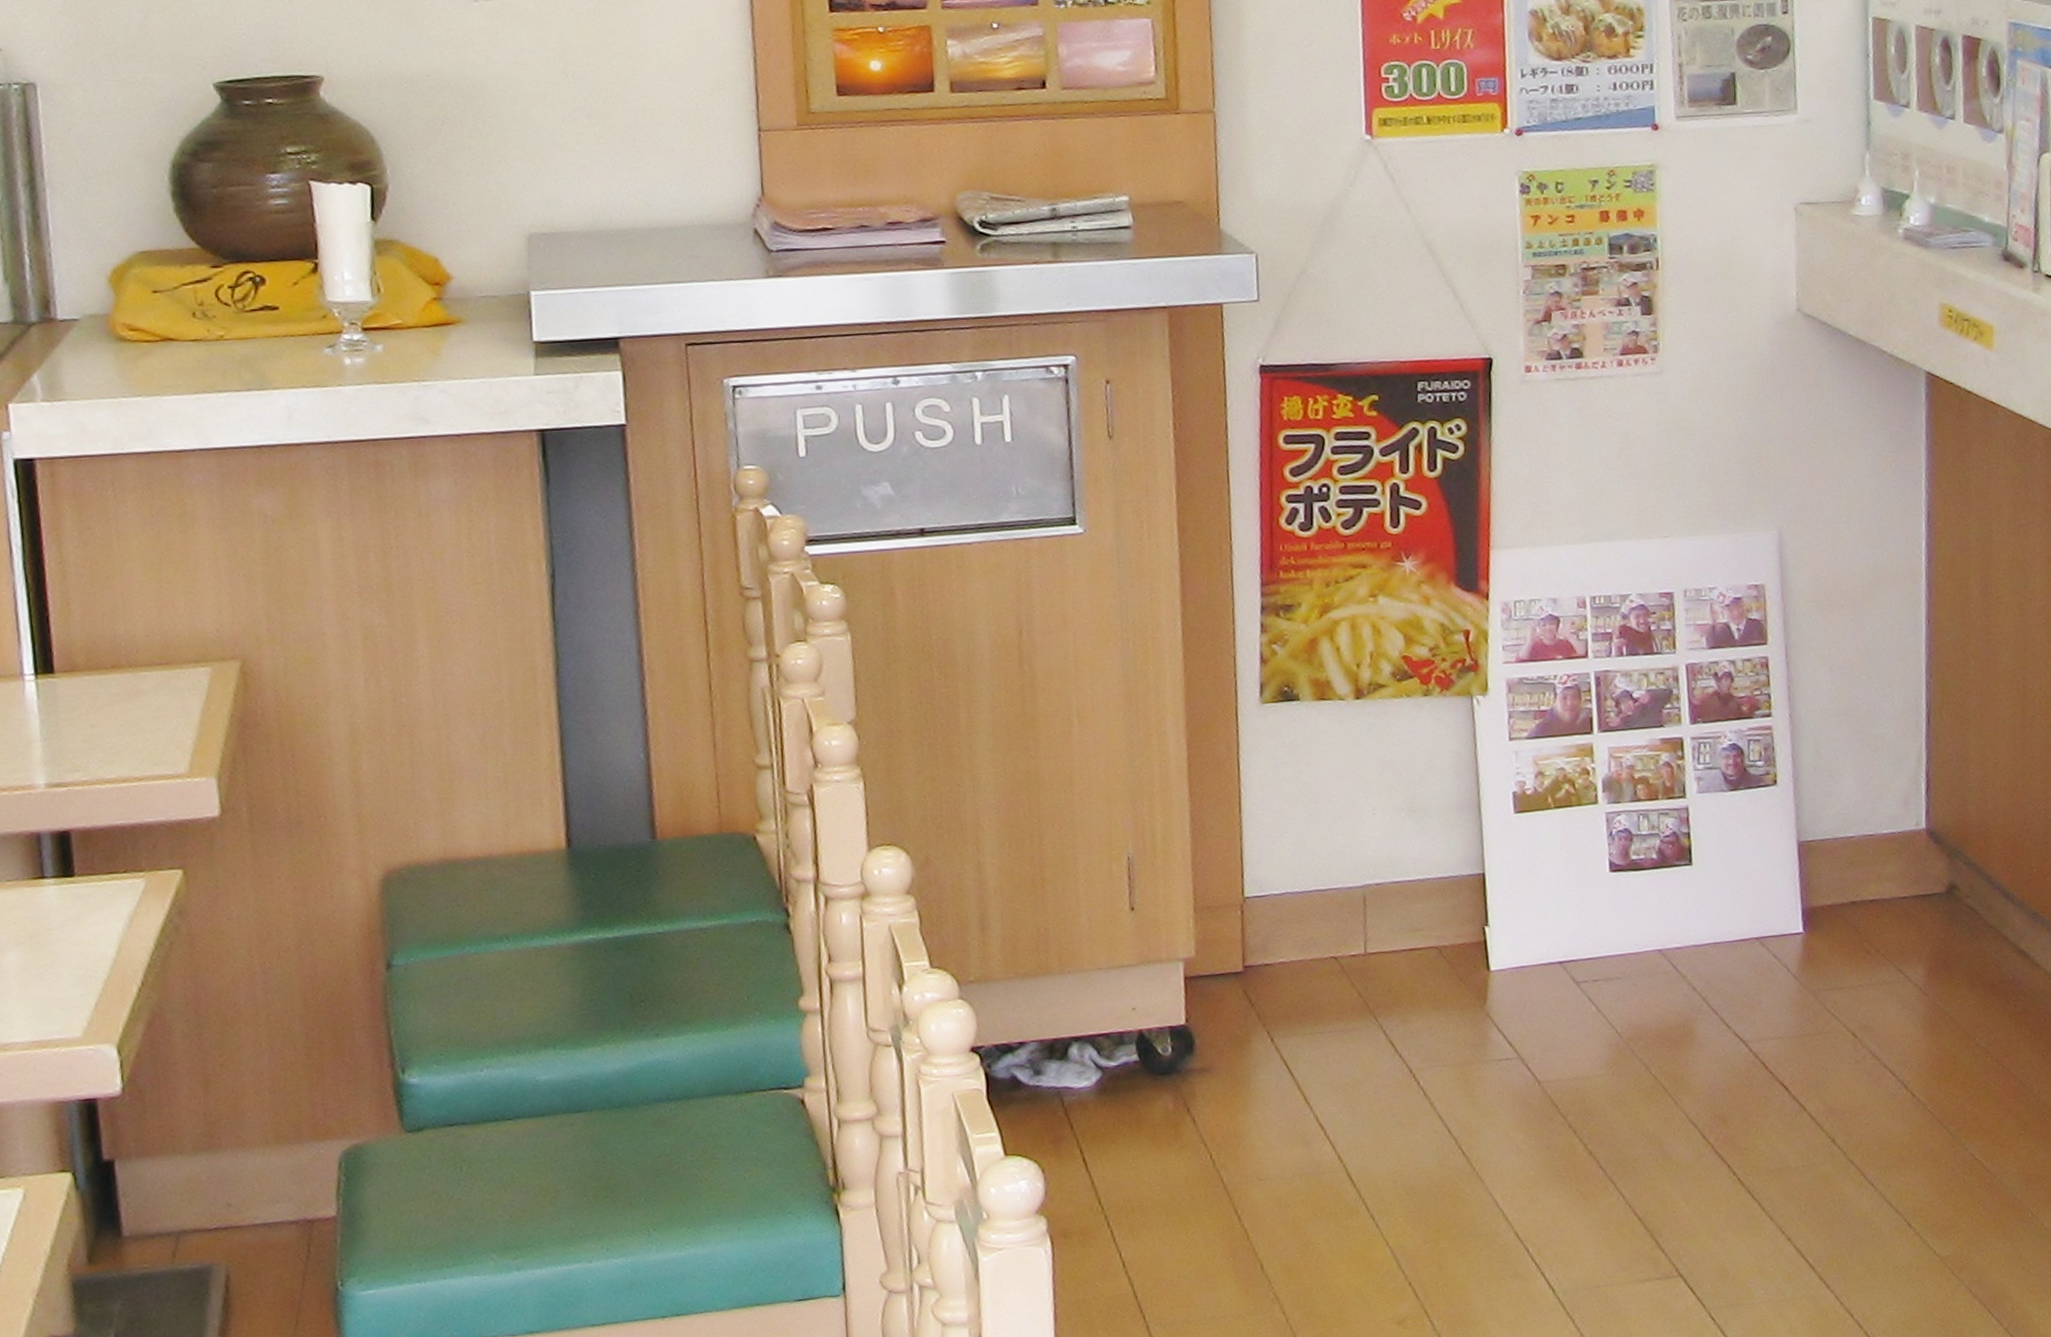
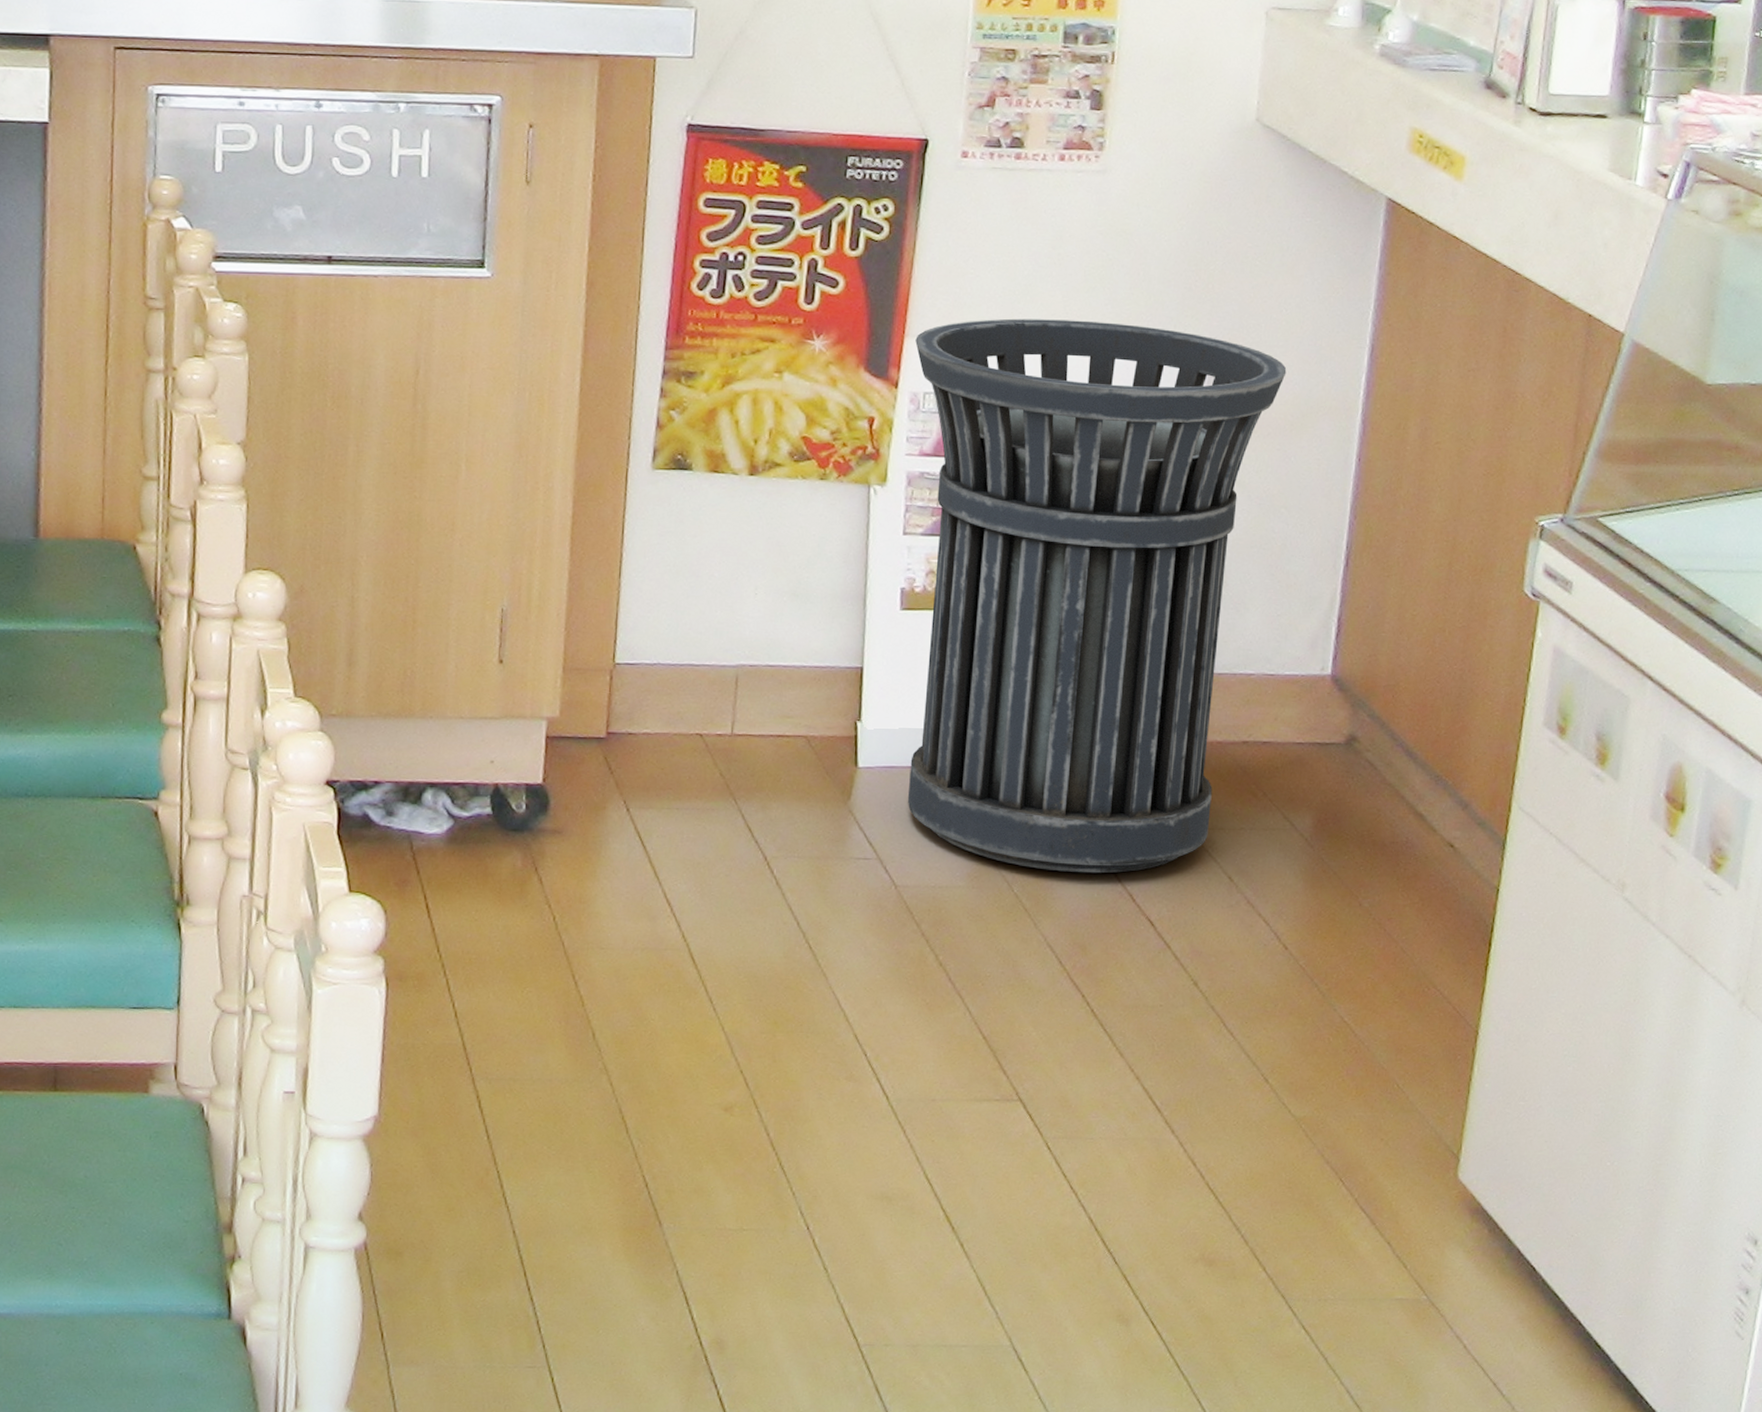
trash can: none [1500,515,1852,1049] -> present [907,318,1287,874]

